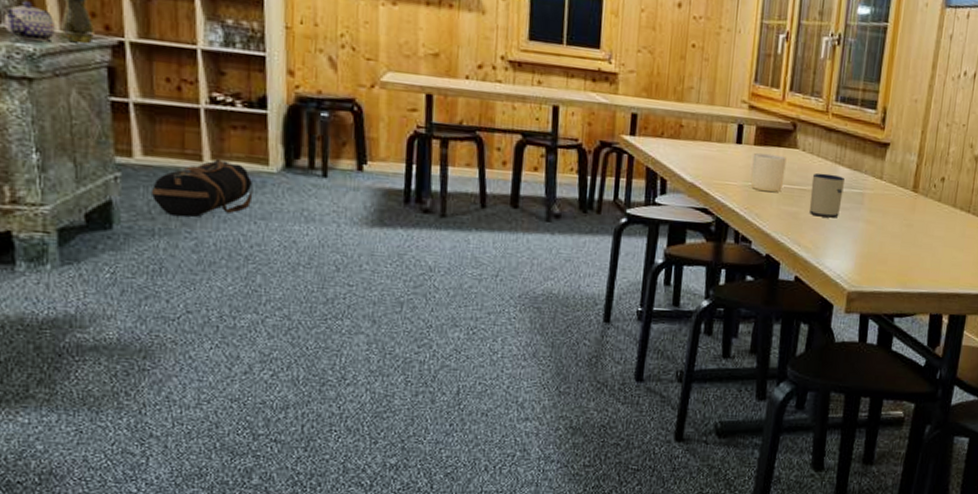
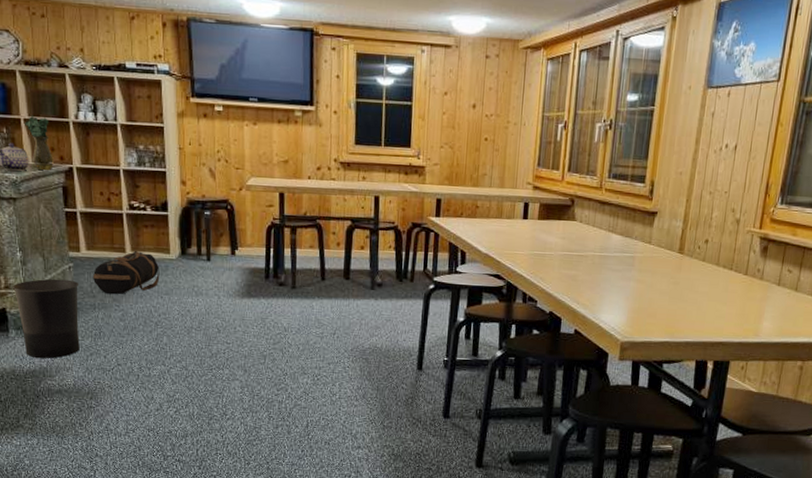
waste bin: none [22,192,129,302] -> present [12,278,80,358]
mug: present [750,152,787,193] -> none [535,226,566,259]
mug: present [809,172,844,218] -> none [586,240,617,279]

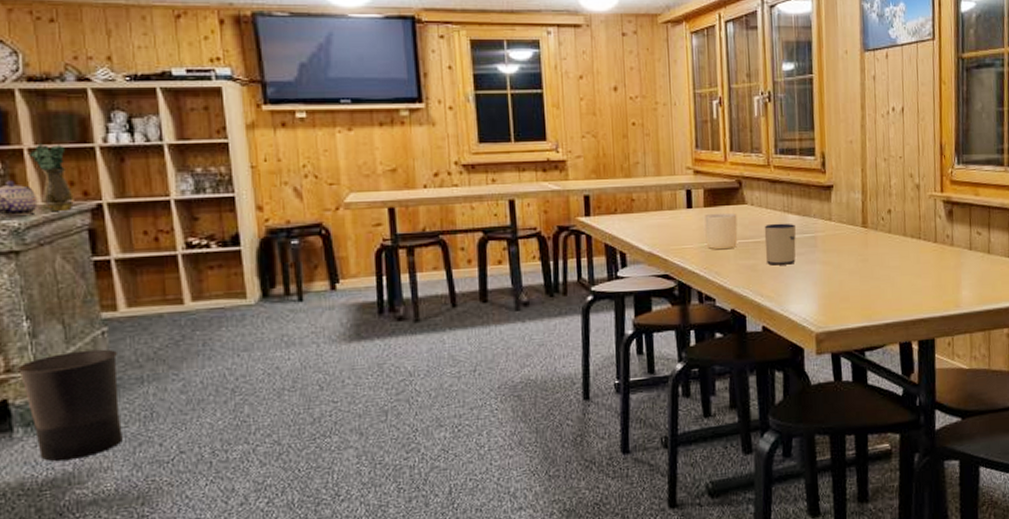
duffel bag: present [93,250,160,294] -> none [138,299,234,360]
mug: none [535,226,566,259] -> present [704,212,738,250]
mug: none [586,240,617,279] -> present [764,223,796,266]

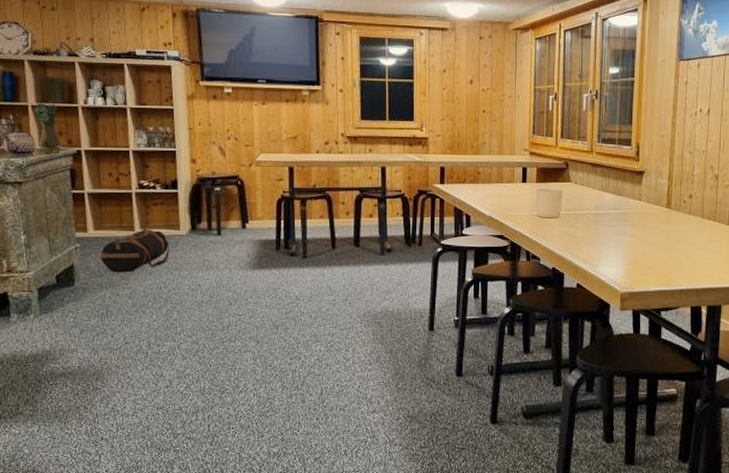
waste bin: present [16,349,123,461] -> none [15,260,86,341]
duffel bag: none [138,299,234,360] -> present [101,228,170,272]
mug: present [764,223,796,266] -> none [583,199,610,235]

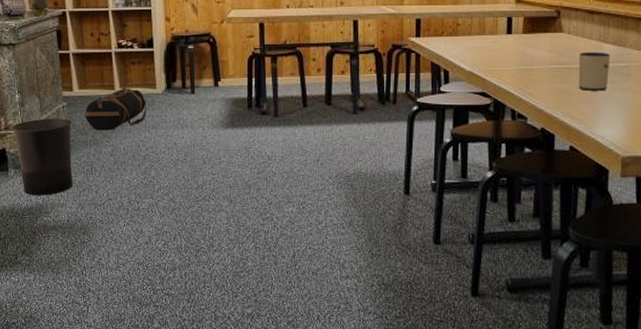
waste bin: none [15,260,86,341] -> present [11,118,73,195]
mug: present [536,188,563,218] -> none [522,39,553,73]
mug: none [583,199,610,235] -> present [578,51,610,91]

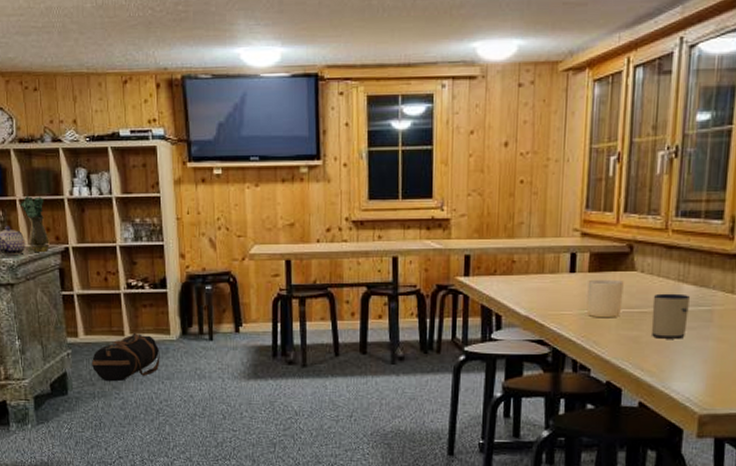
waste bin: present [11,118,73,195] -> none [12,367,80,452]
mug: none [522,39,553,73] -> present [586,279,624,318]

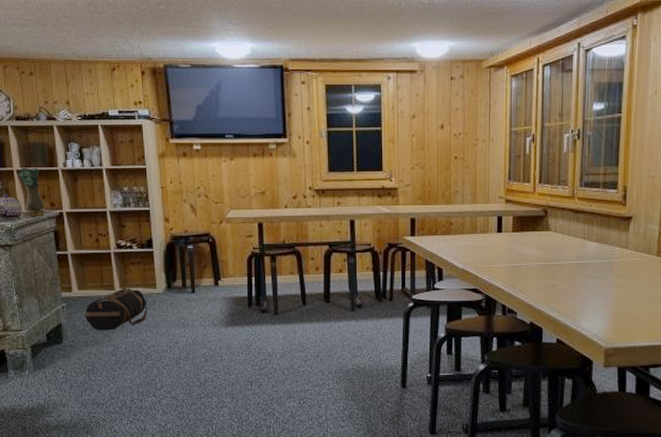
mug: present [586,279,624,318] -> none [512,238,541,270]
mug: present [651,293,690,339] -> none [564,249,593,286]

